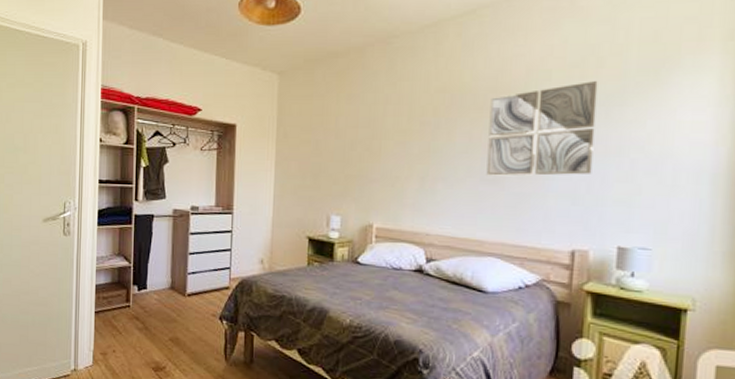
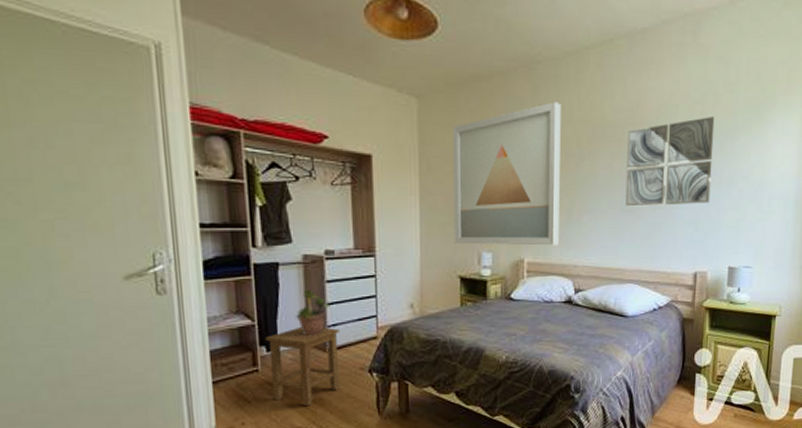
stool: none [137,271,198,344] -> present [265,326,340,407]
potted plant: none [163,239,192,280] -> present [296,289,331,335]
wall art: none [304,73,417,213] -> present [452,102,561,246]

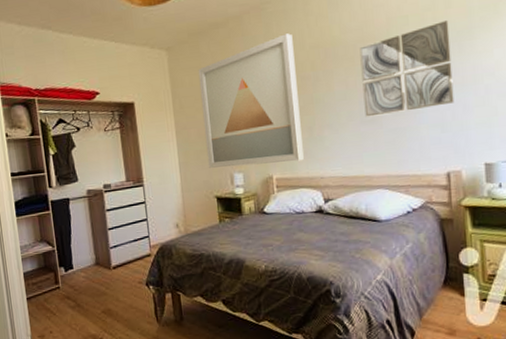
stool: present [265,326,340,407] -> none [63,249,123,317]
potted plant: present [296,289,331,335] -> none [85,217,111,256]

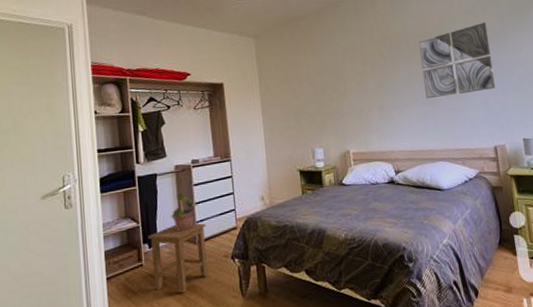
stool: none [63,249,123,317] -> present [147,223,208,294]
potted plant: none [85,217,111,256] -> present [171,192,198,231]
wall art: present [198,33,304,168] -> none [282,27,376,144]

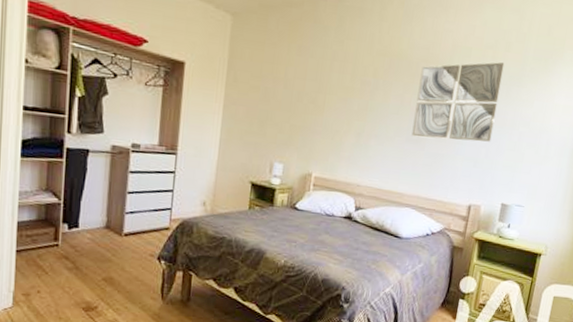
stool: present [147,223,208,294] -> none [68,210,136,284]
potted plant: present [171,192,198,231] -> none [98,176,131,220]

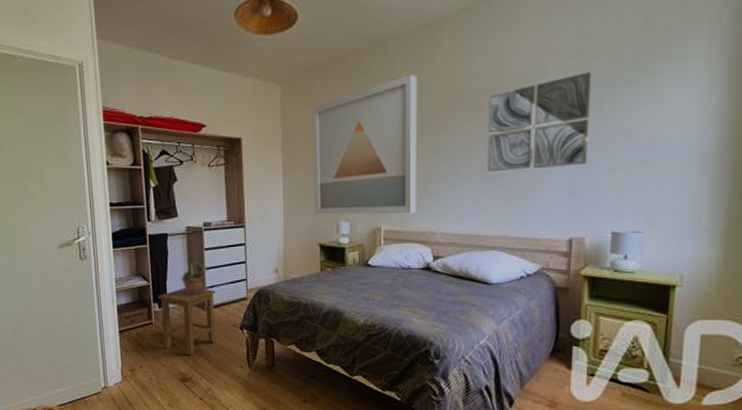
stool: none [68,210,136,284] -> present [157,287,216,356]
potted plant: none [98,176,131,220] -> present [181,255,208,295]
wall art: none [249,32,363,165] -> present [312,75,417,215]

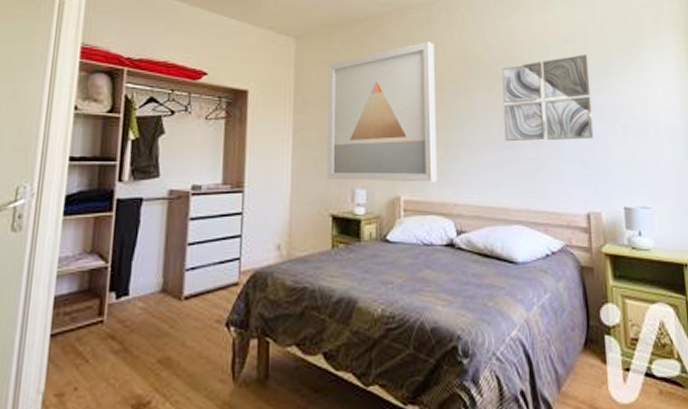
stool: present [157,287,216,356] -> none [115,269,198,368]
potted plant: present [181,255,208,295] -> none [153,227,191,280]

